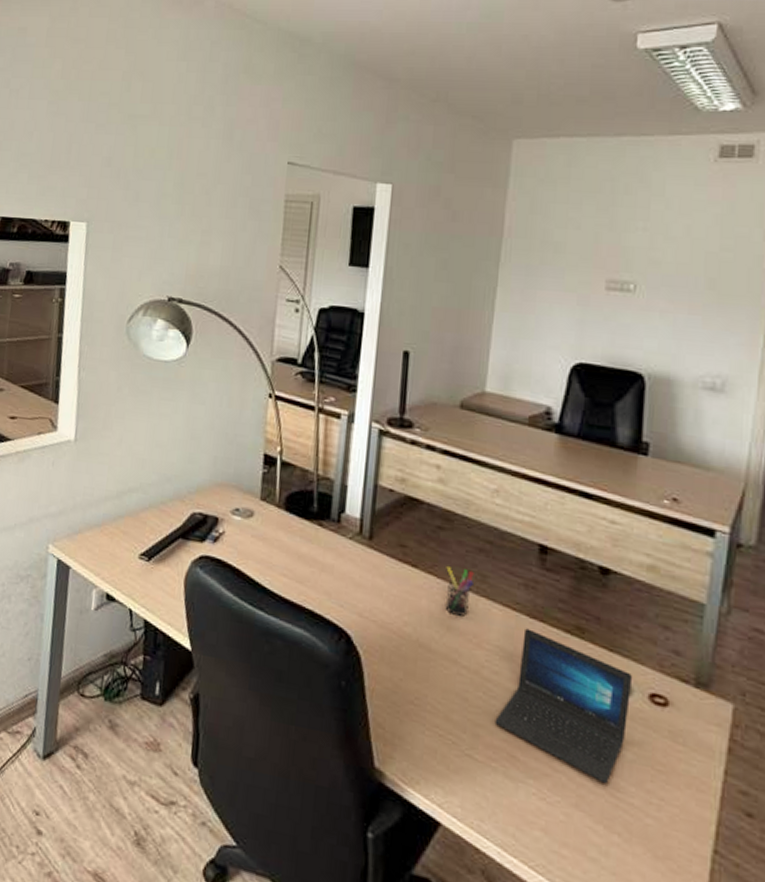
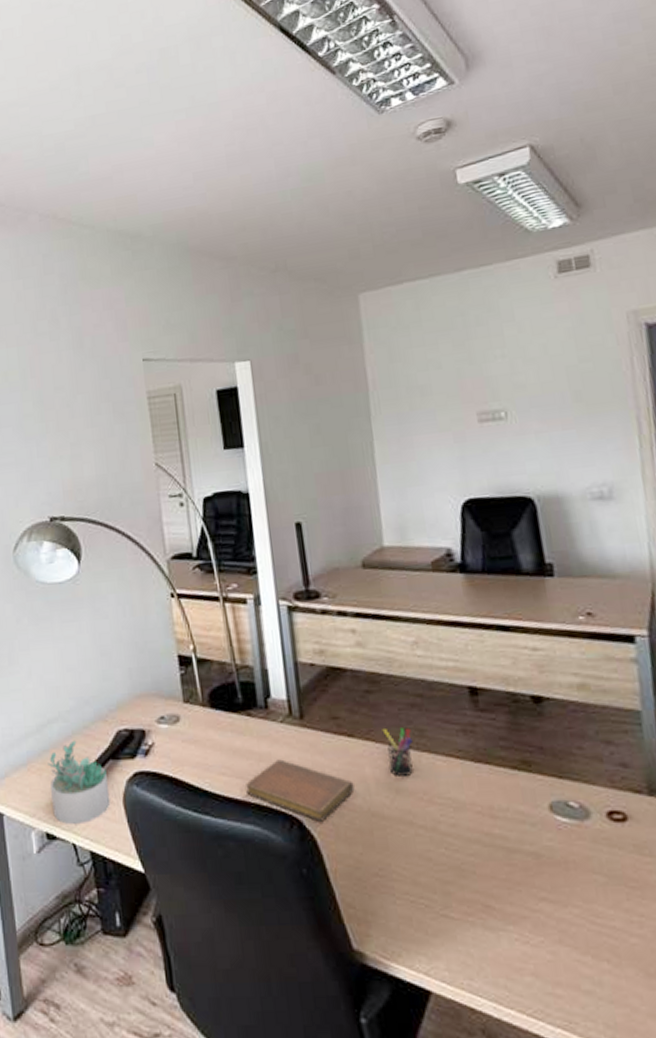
succulent plant: none [116,512,174,593] -> present [47,740,111,825]
notebook: none [303,573,408,641] -> present [246,759,355,822]
laptop: present [494,628,633,784] -> none [462,773,593,913]

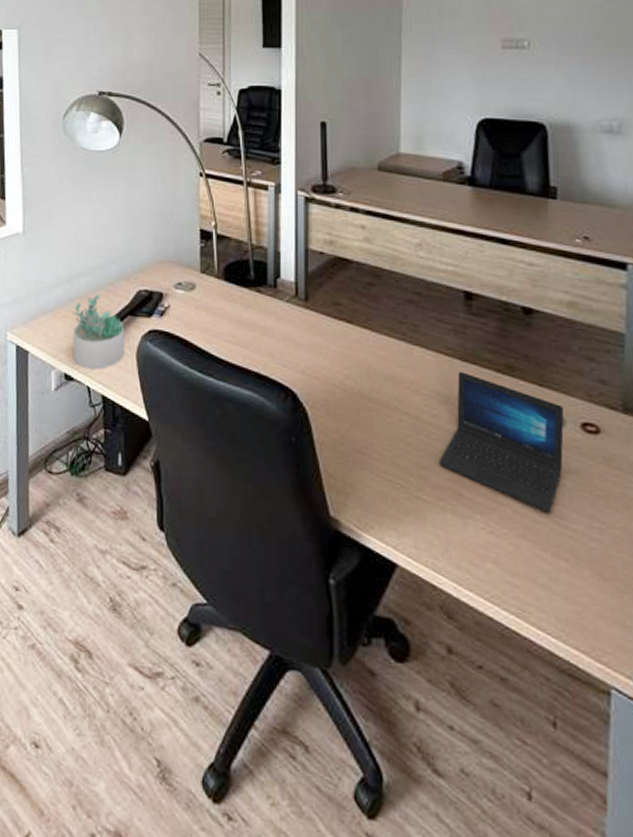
notebook: present [246,759,355,822] -> none [249,335,348,397]
pen holder: present [382,728,413,776] -> none [379,320,406,365]
laptop: none [462,773,593,913] -> present [439,371,565,513]

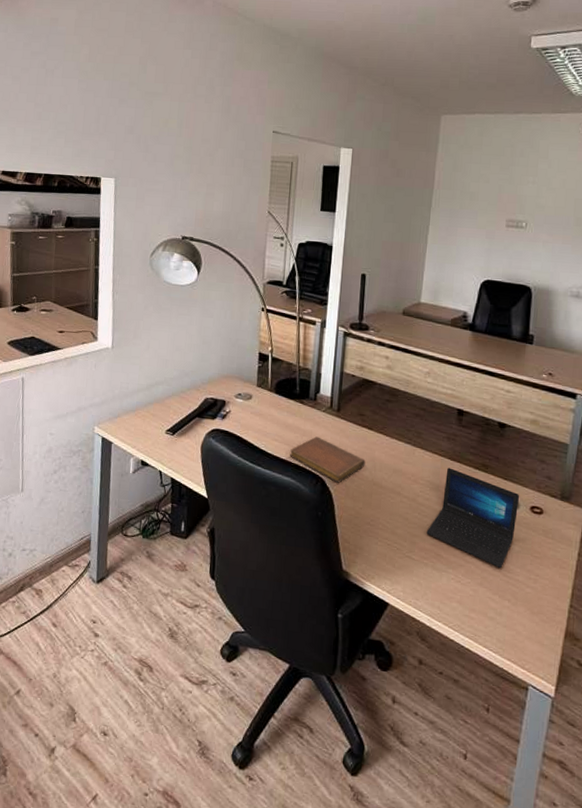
succulent plant: present [73,294,125,370] -> none [149,399,193,459]
notebook: none [249,335,348,397] -> present [290,436,366,483]

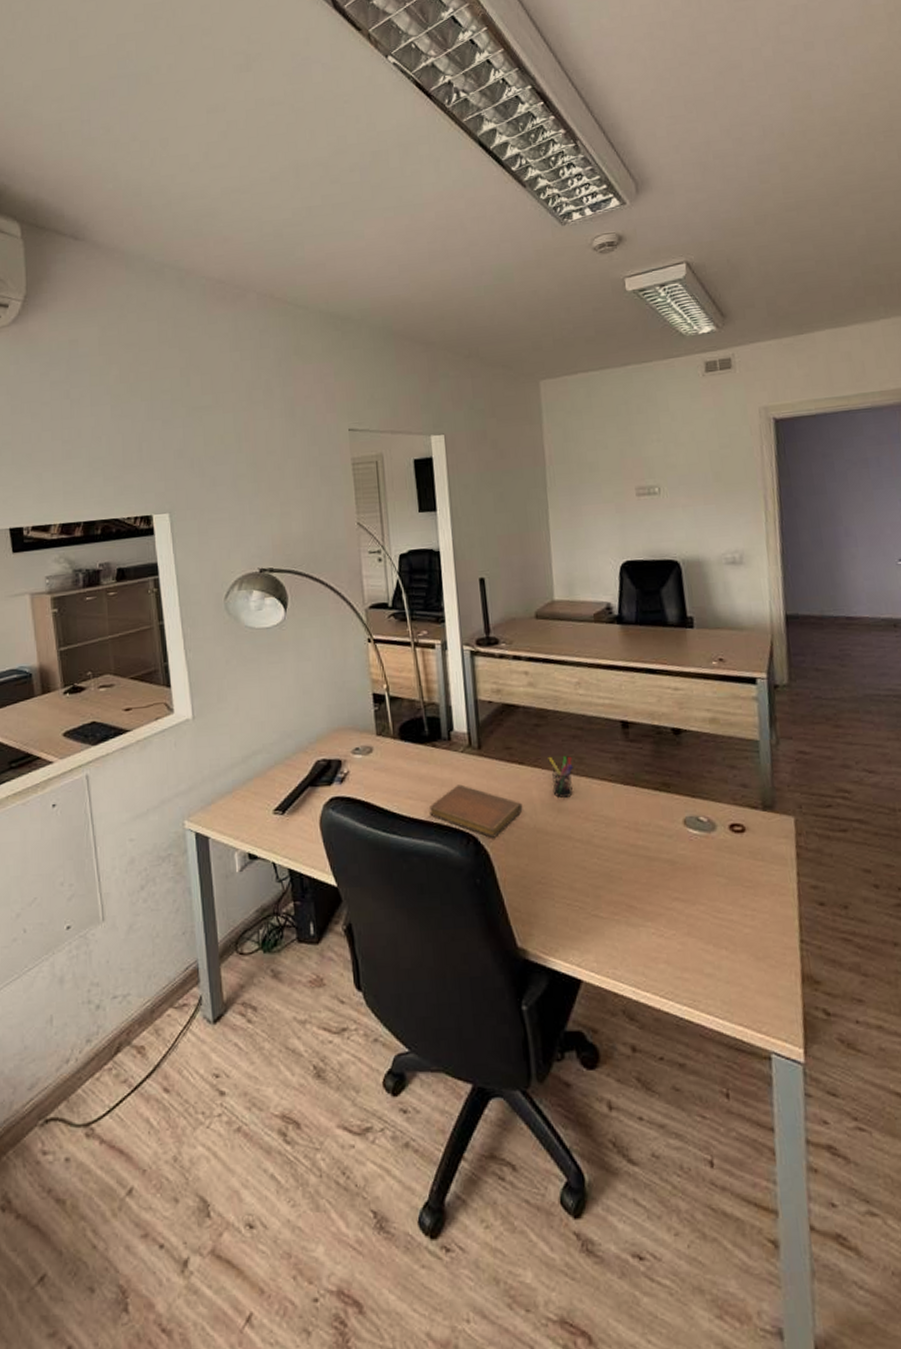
pen holder: none [392,428,412,462] -> present [548,756,573,798]
laptop: present [426,467,520,569] -> none [611,794,717,910]

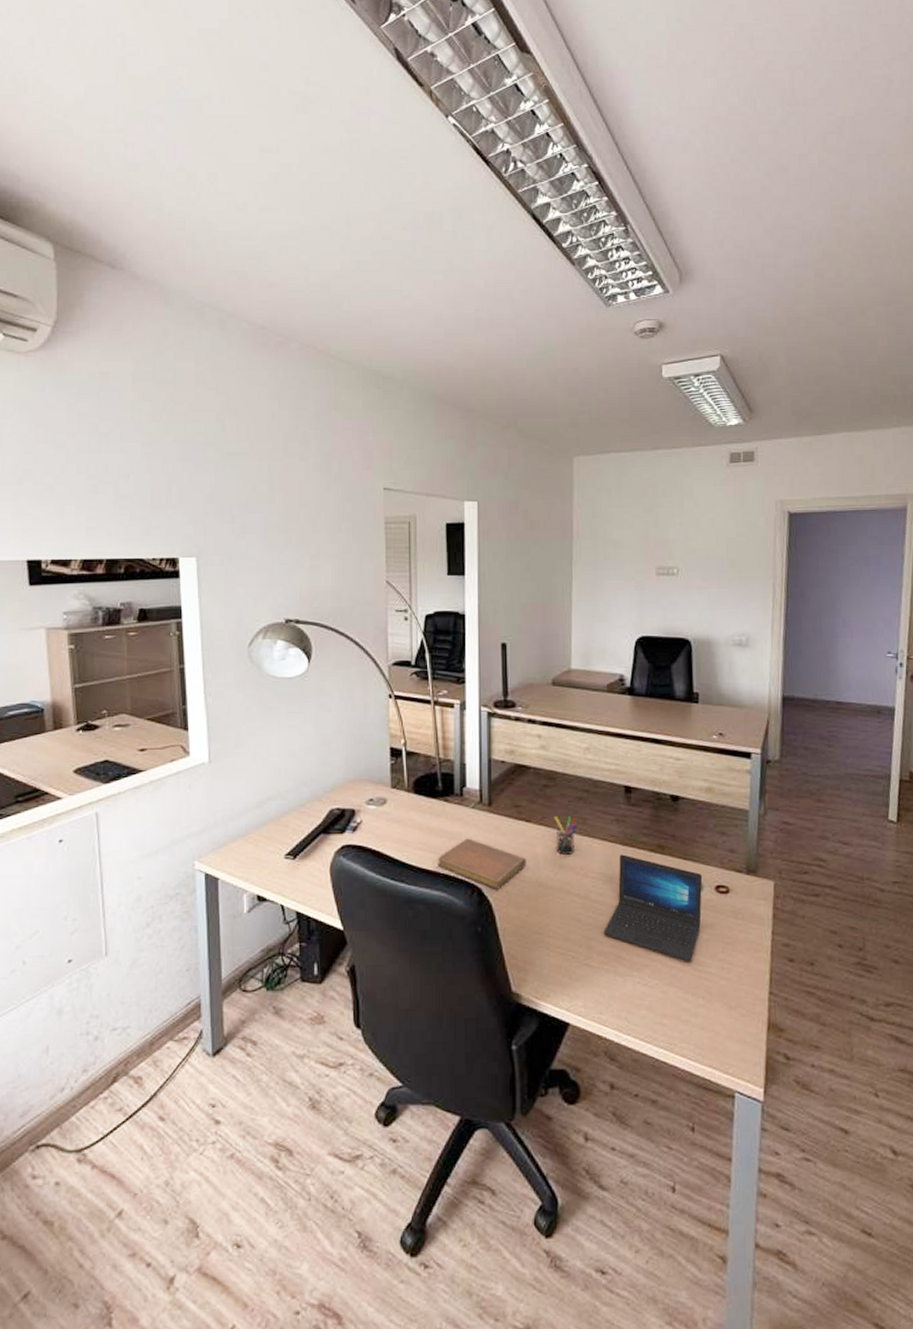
laptop: none [611,794,717,910] -> present [603,854,703,962]

